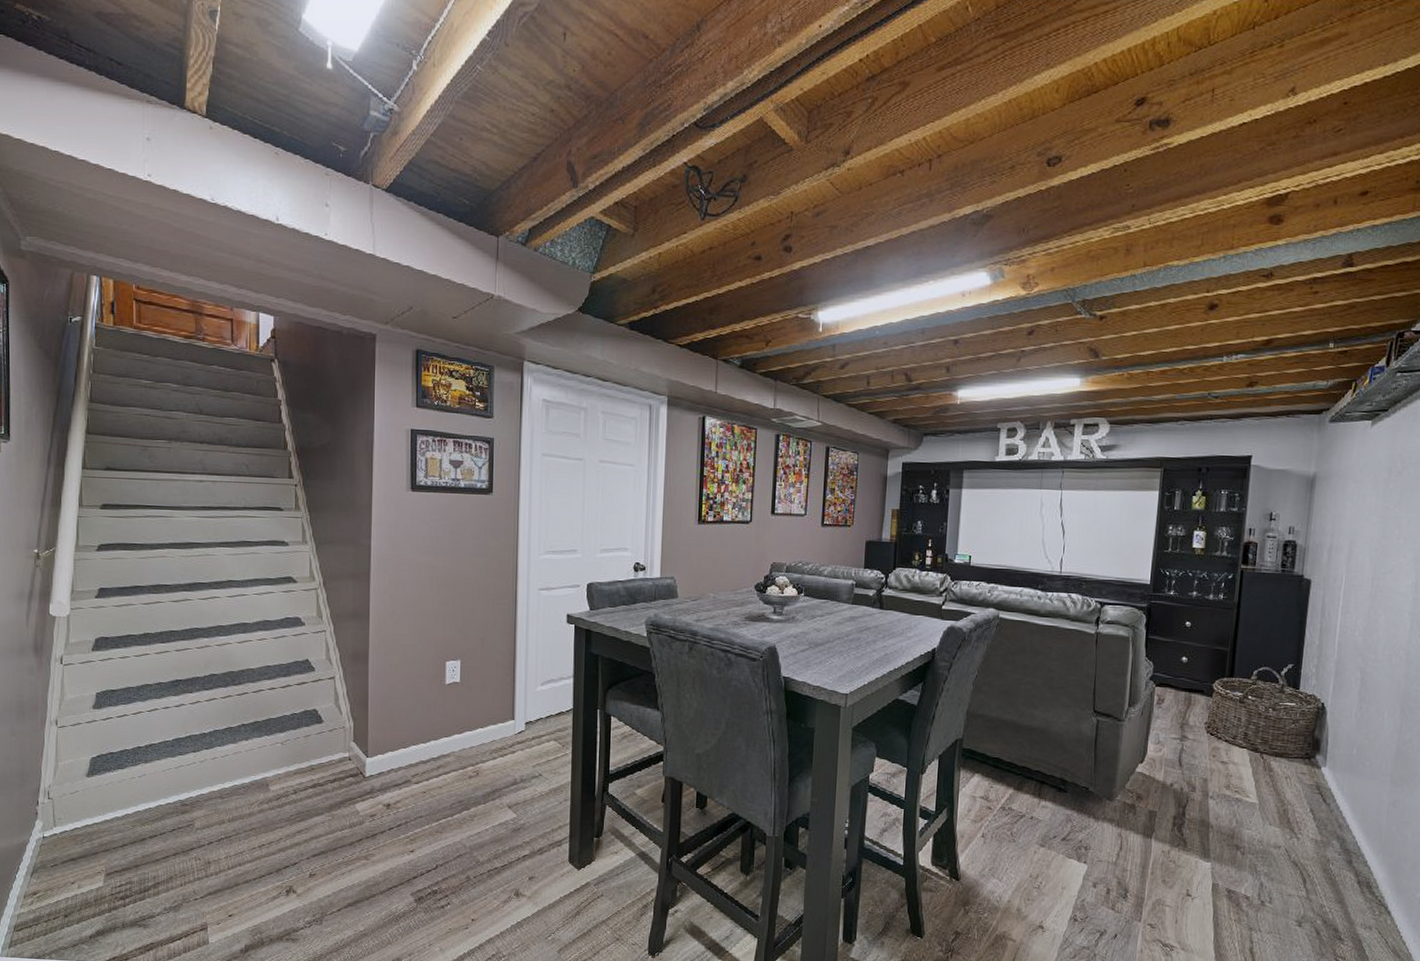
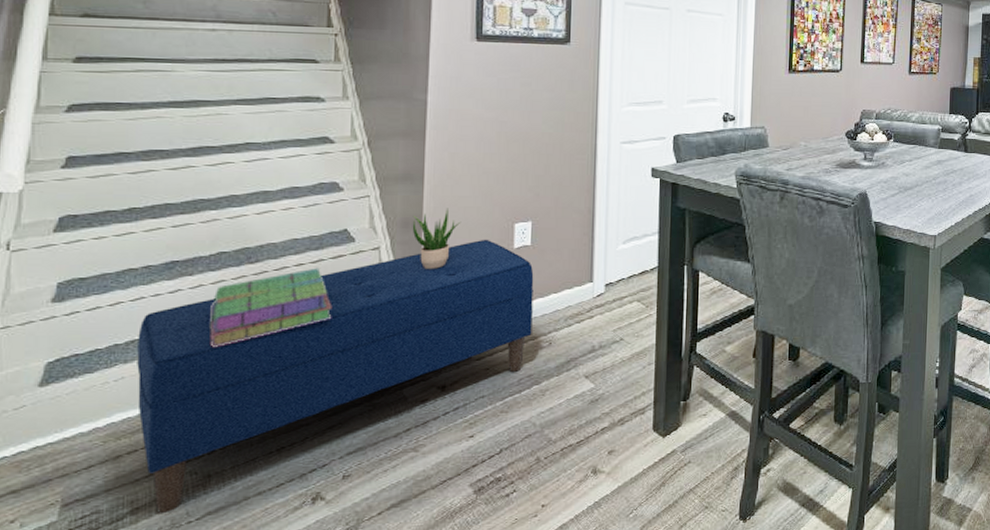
bench: none [154,674,463,890] -> present [137,239,534,514]
stack of books: none [206,692,298,755] -> present [210,268,333,347]
potted plant: none [360,644,401,699] -> present [412,208,461,269]

